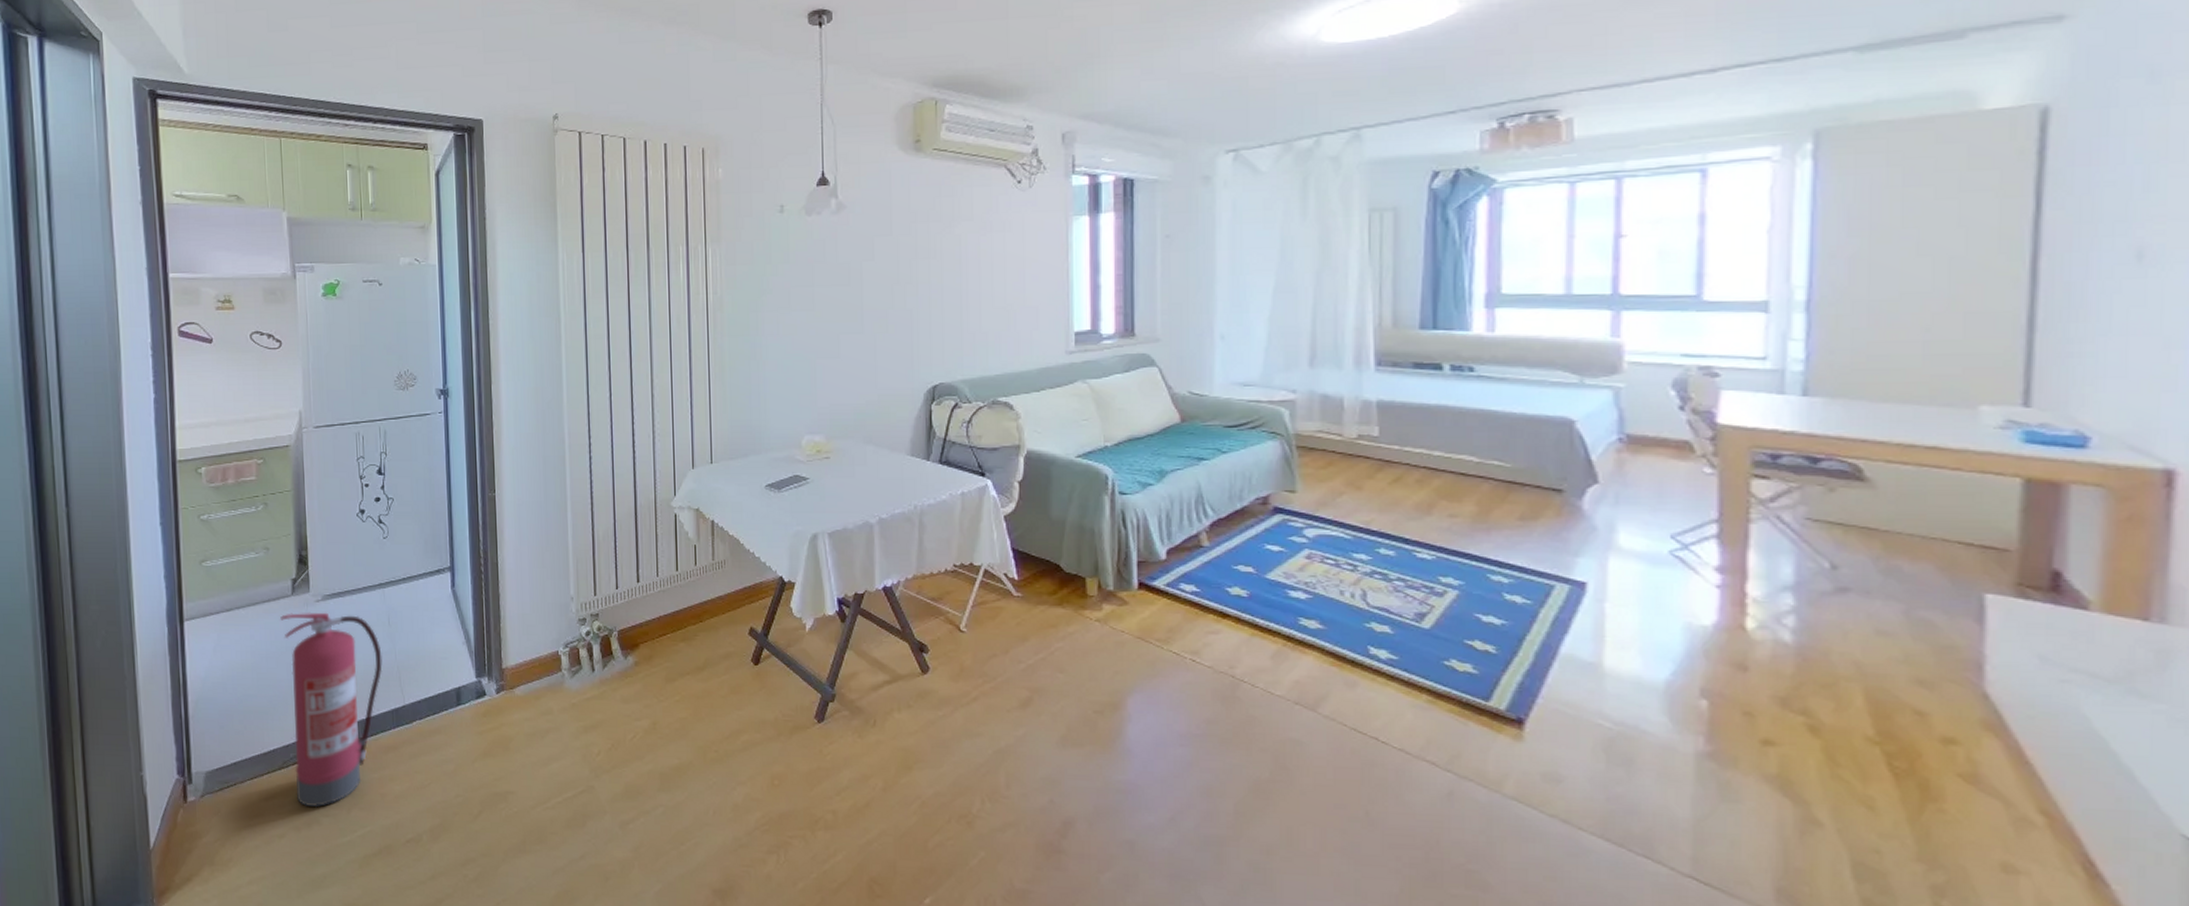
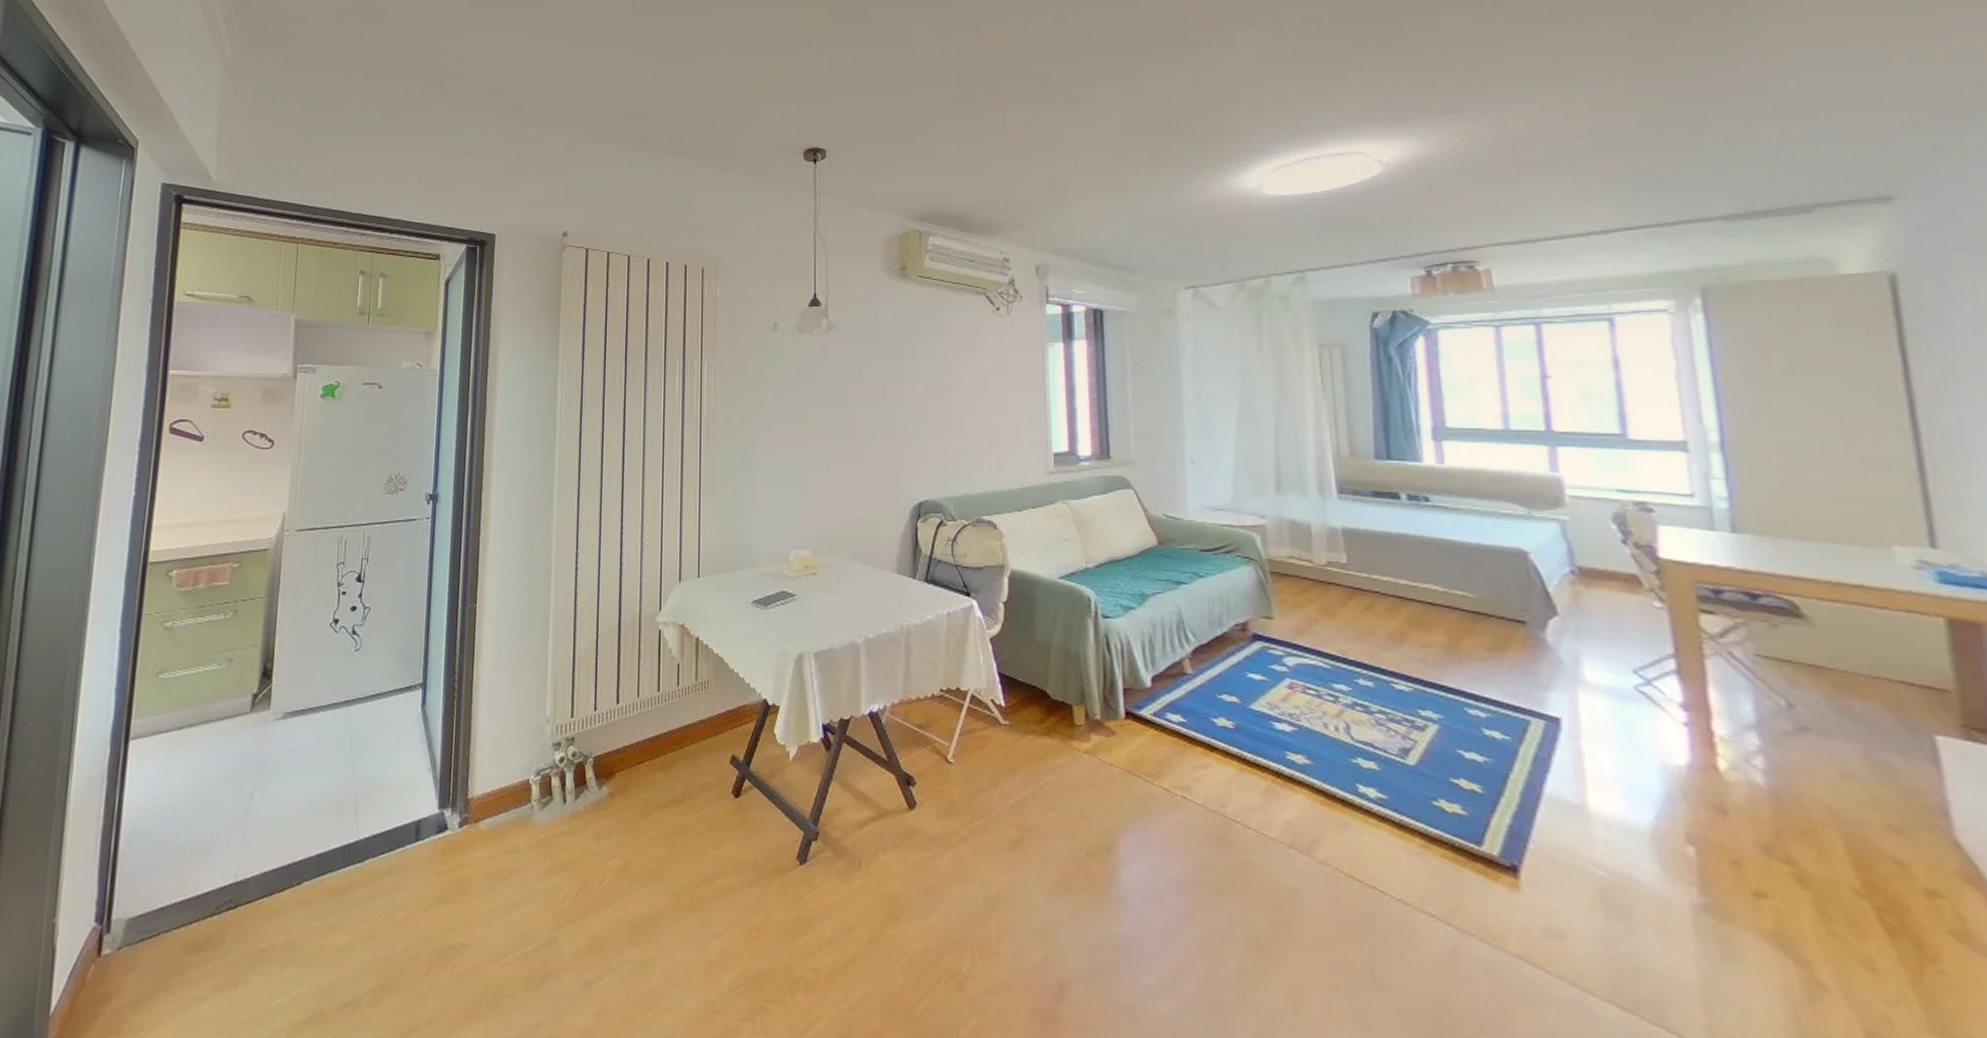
fire extinguisher: present [280,612,383,808] -> none [226,731,340,963]

